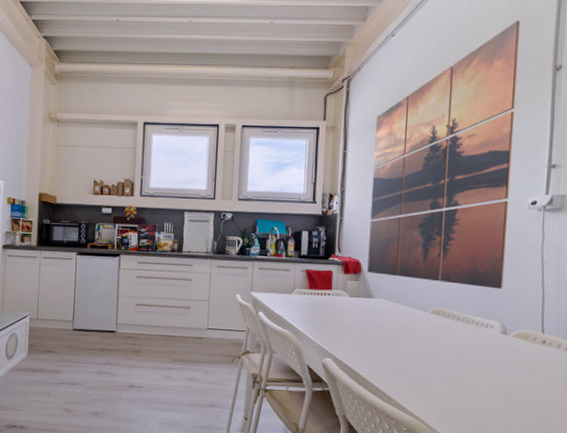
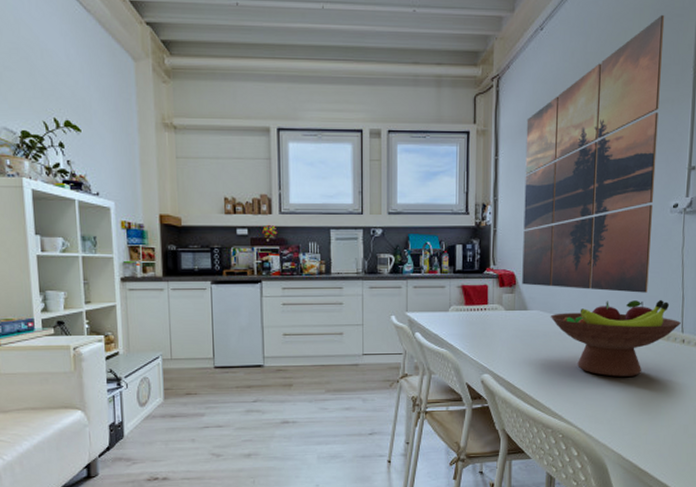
fruit bowl: none [396,294,541,375] -> present [550,299,681,377]

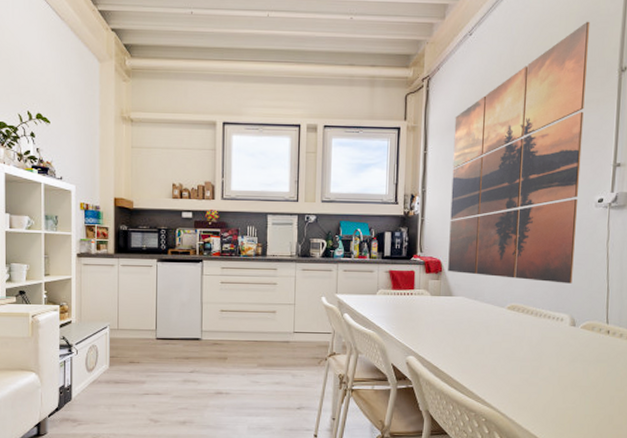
fruit bowl: present [550,299,681,377] -> none [474,290,606,365]

